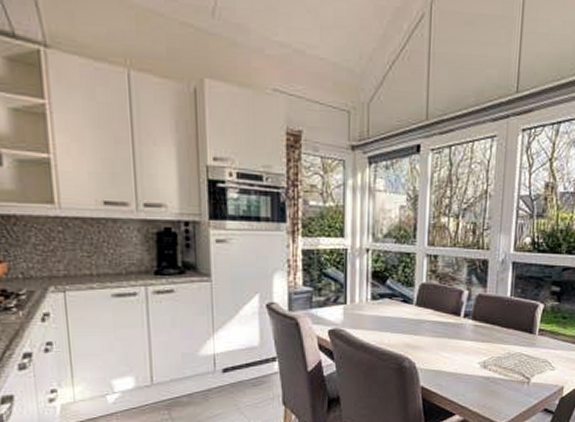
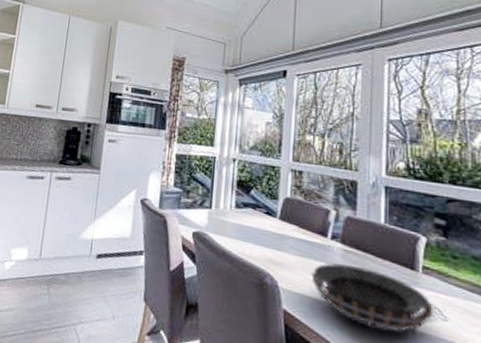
decorative bowl: none [446,339,545,387] -> present [311,263,434,332]

